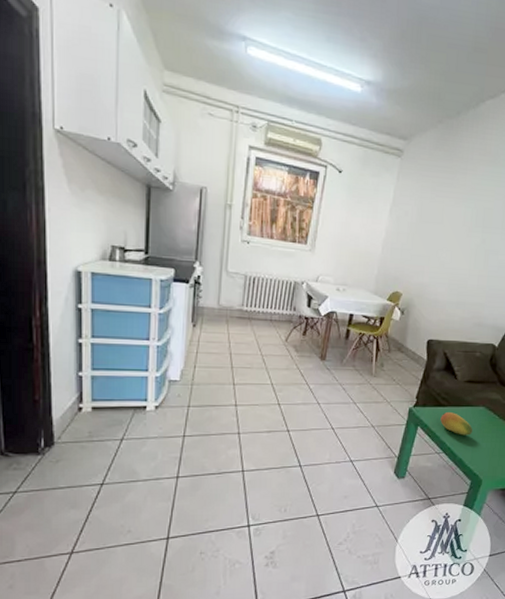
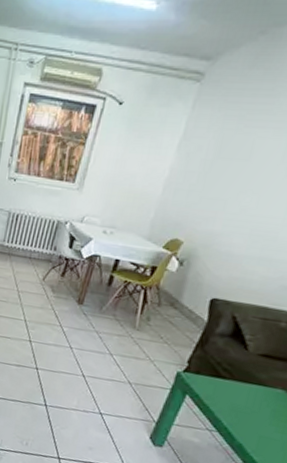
fruit: present [440,412,472,436] -> none [217,386,263,420]

